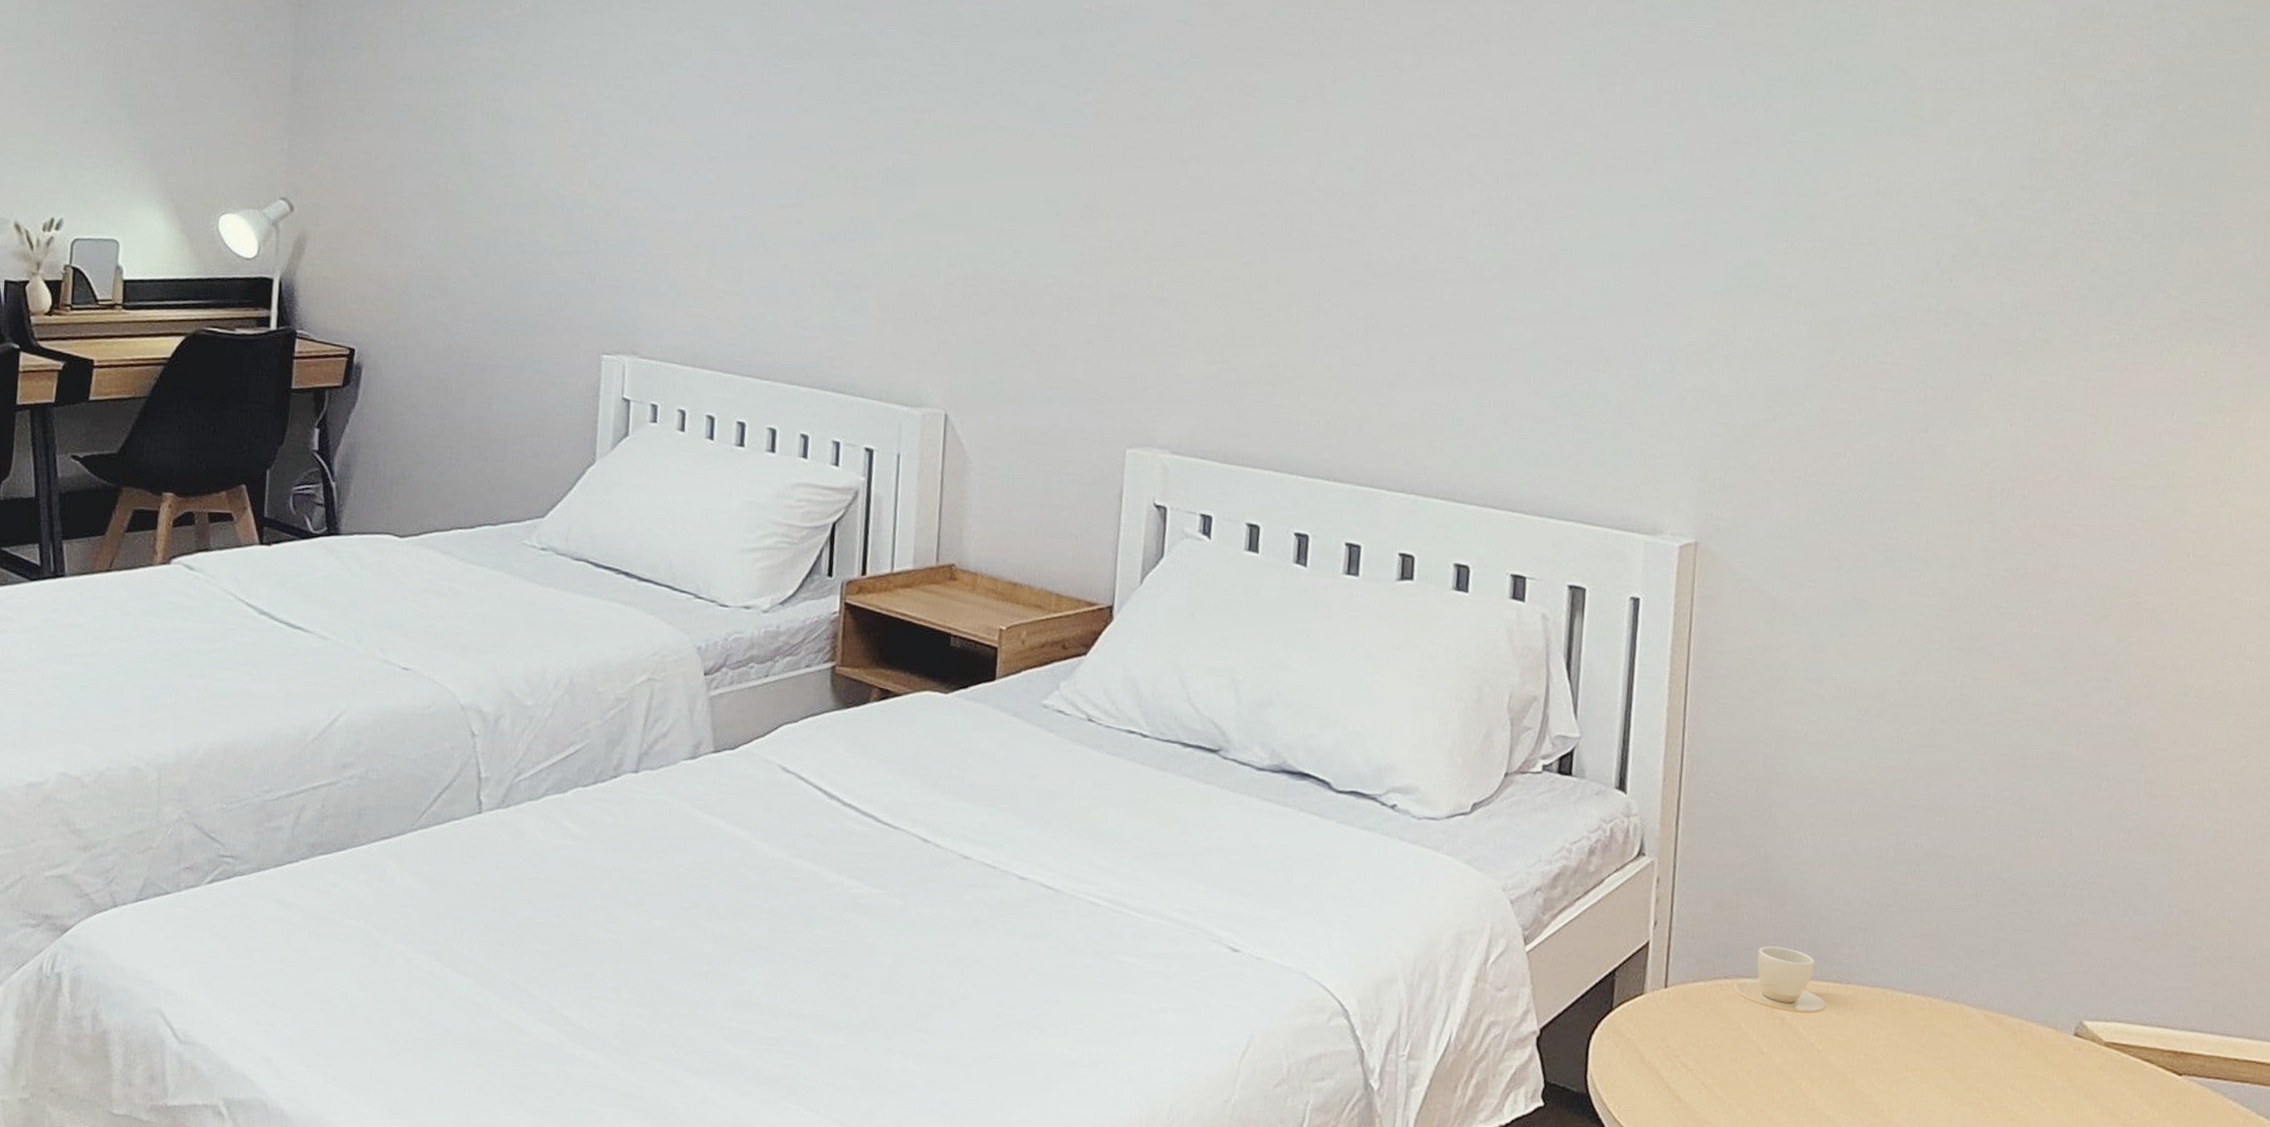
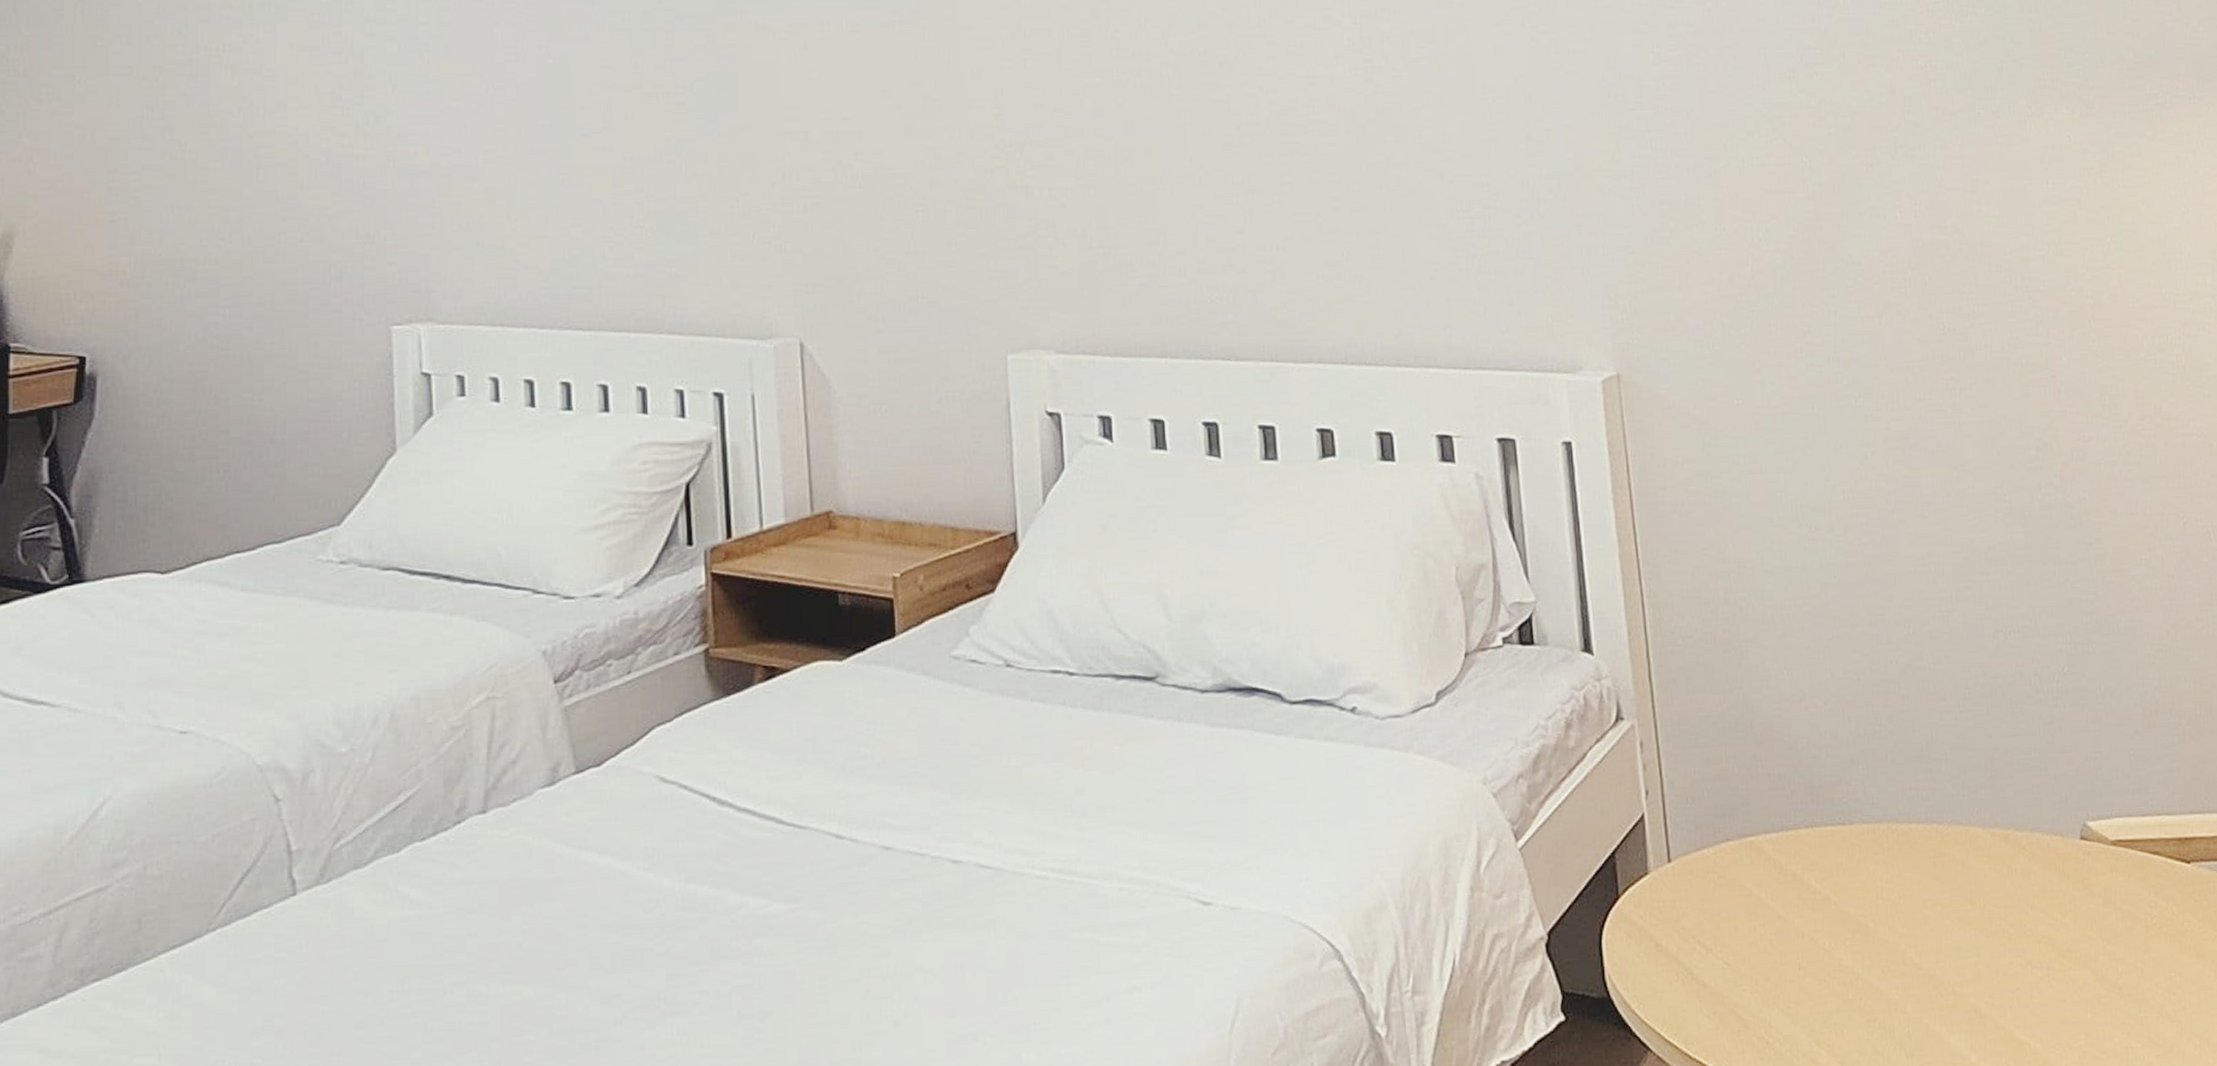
teacup: present [1733,946,1828,1014] -> none [1737,796,1836,866]

